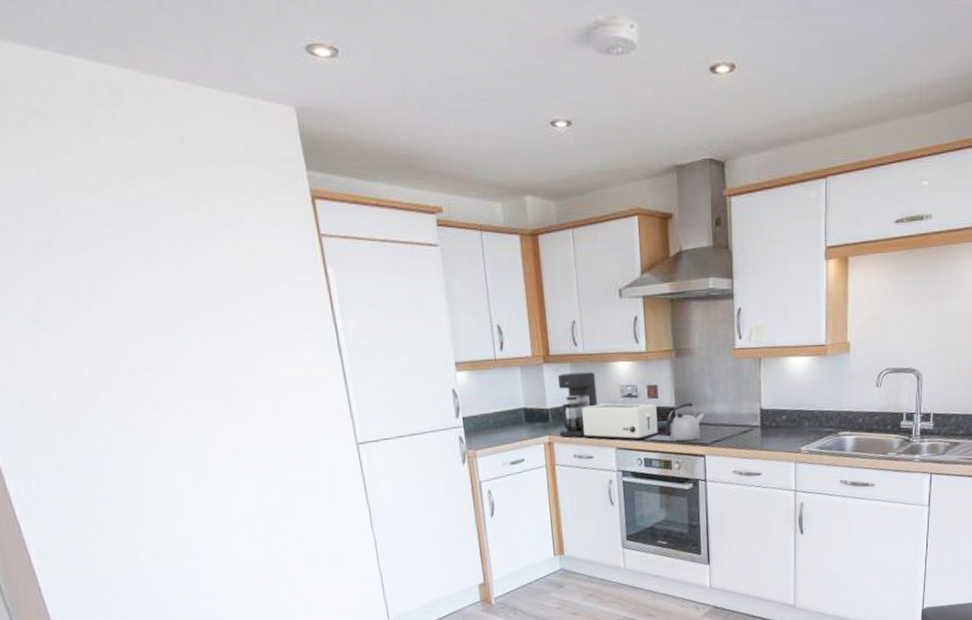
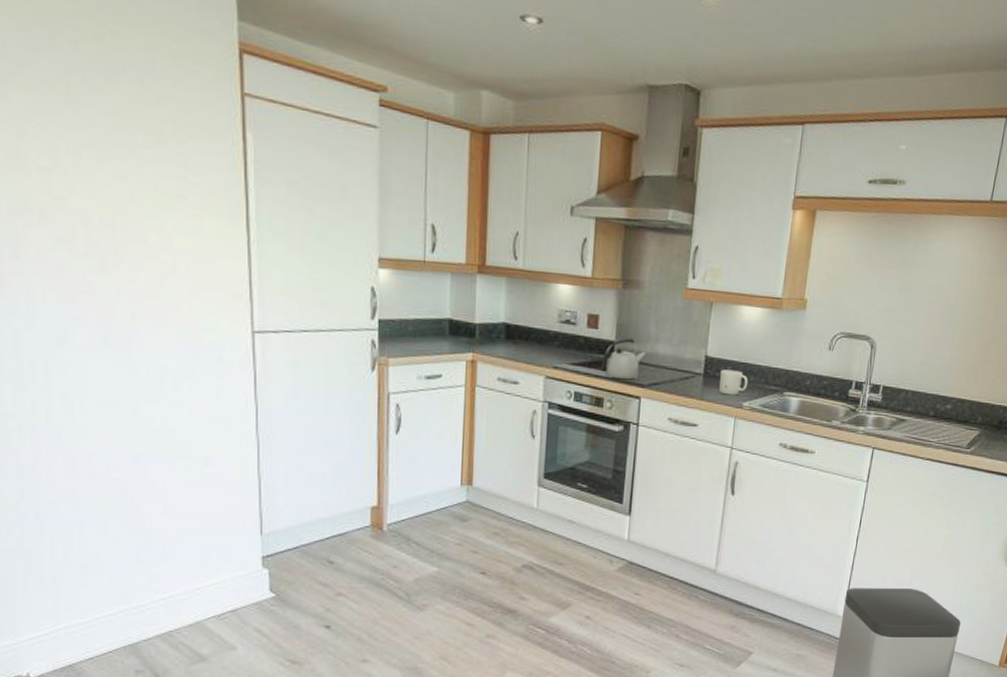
coffee maker: present [557,372,598,438] -> none [485,287,534,361]
toaster: present [582,403,658,441] -> none [512,326,595,372]
mug: none [775,418,804,443] -> present [718,369,749,396]

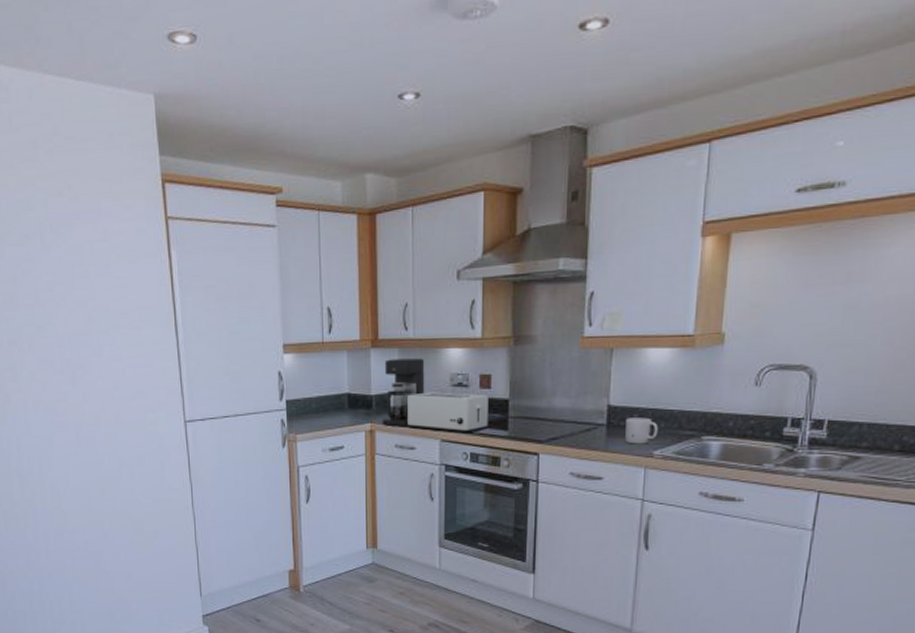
coffee maker: none [485,287,534,361] -> present [382,358,425,427]
toaster: none [512,326,595,372] -> present [408,392,488,434]
kettle: present [600,338,647,381] -> none [495,394,544,437]

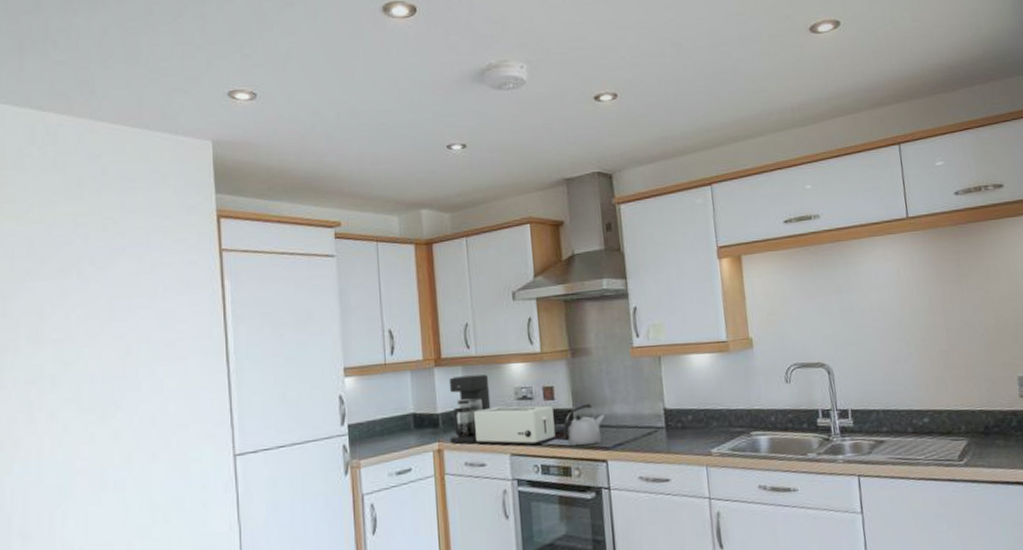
kettle: none [495,394,544,437] -> present [563,403,606,447]
mug: present [624,417,659,445] -> none [681,418,713,445]

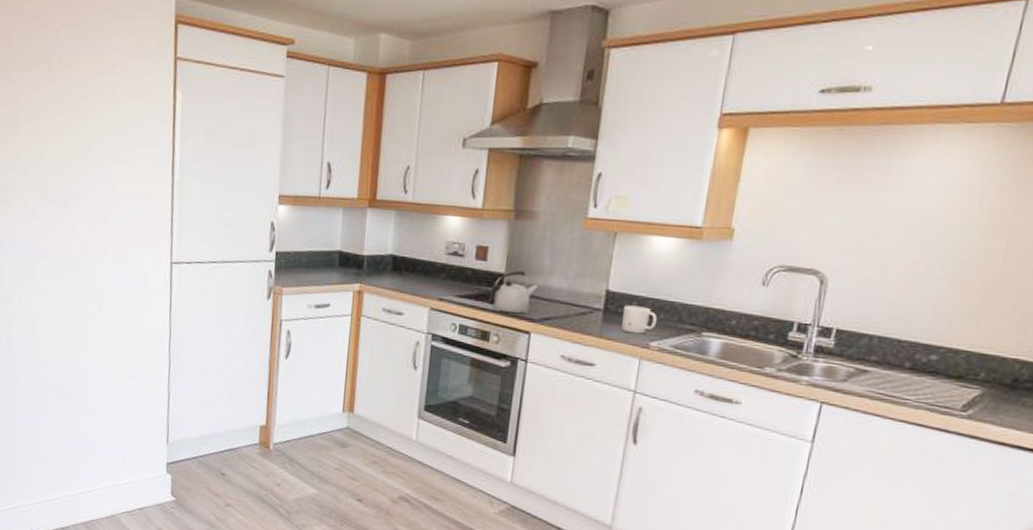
coffee maker: present [448,374,491,445] -> none [371,220,422,292]
toaster: present [474,405,555,446] -> none [398,257,484,305]
mug: none [681,418,713,445] -> present [620,305,658,334]

